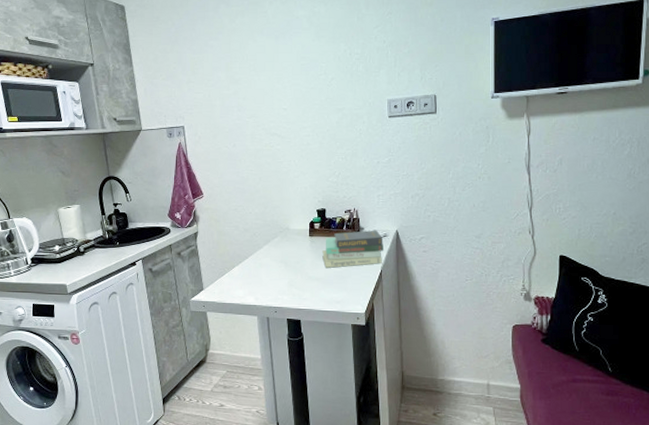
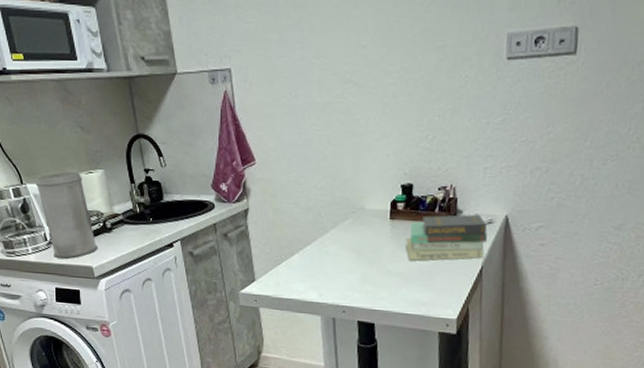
canister: none [22,208,72,279] -> present [36,172,98,259]

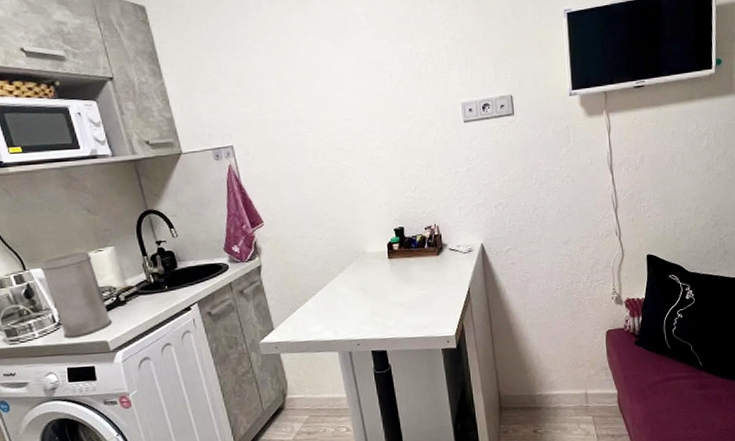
books: present [405,214,488,261] -> none [404,245,471,291]

